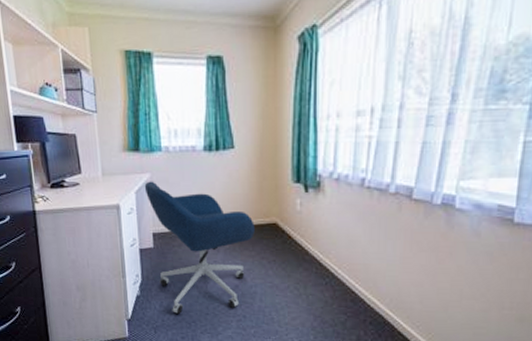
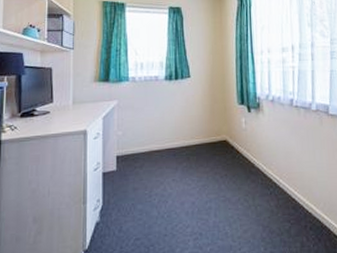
office chair: present [144,181,255,315] -> none [111,107,208,239]

